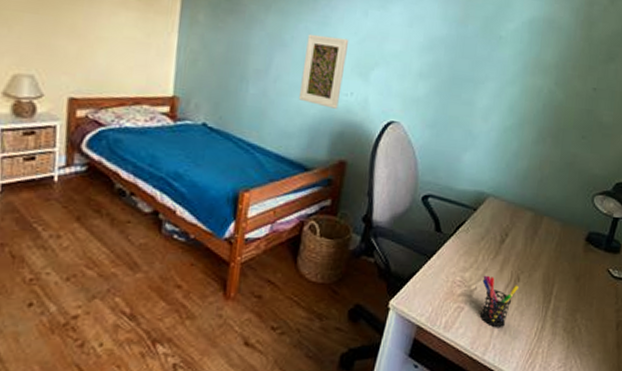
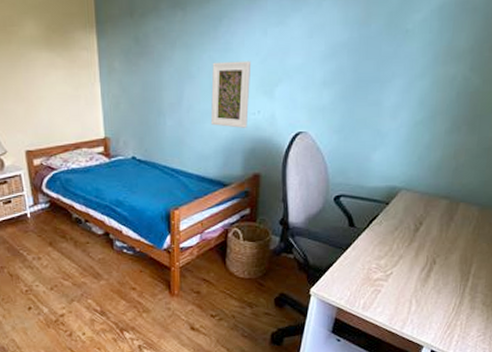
pen holder: present [480,275,519,328] -> none [397,261,435,306]

